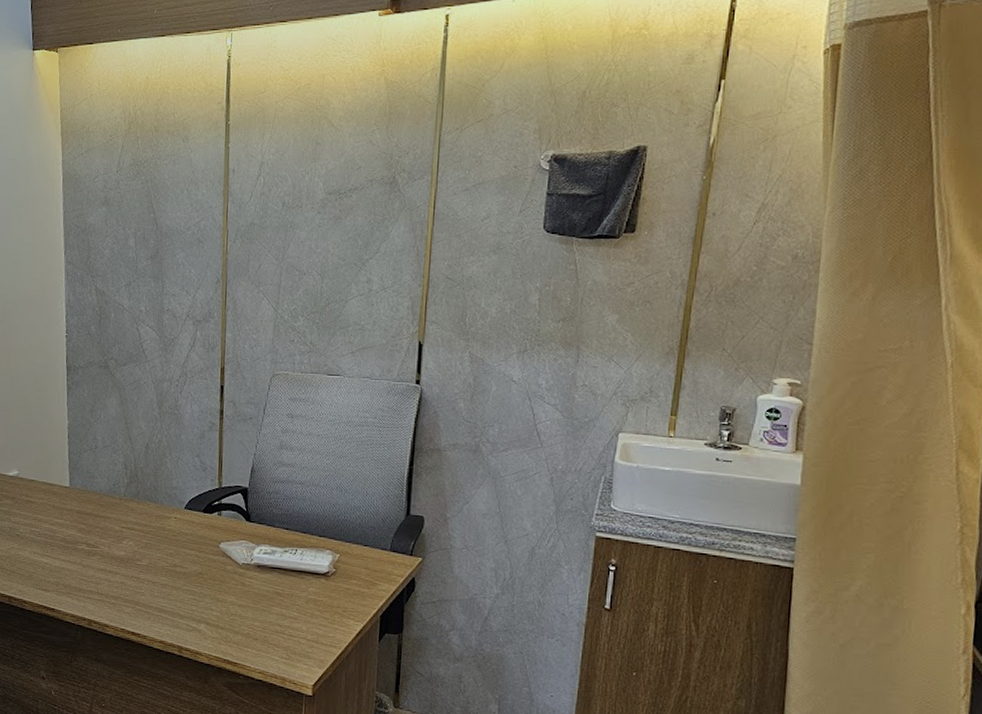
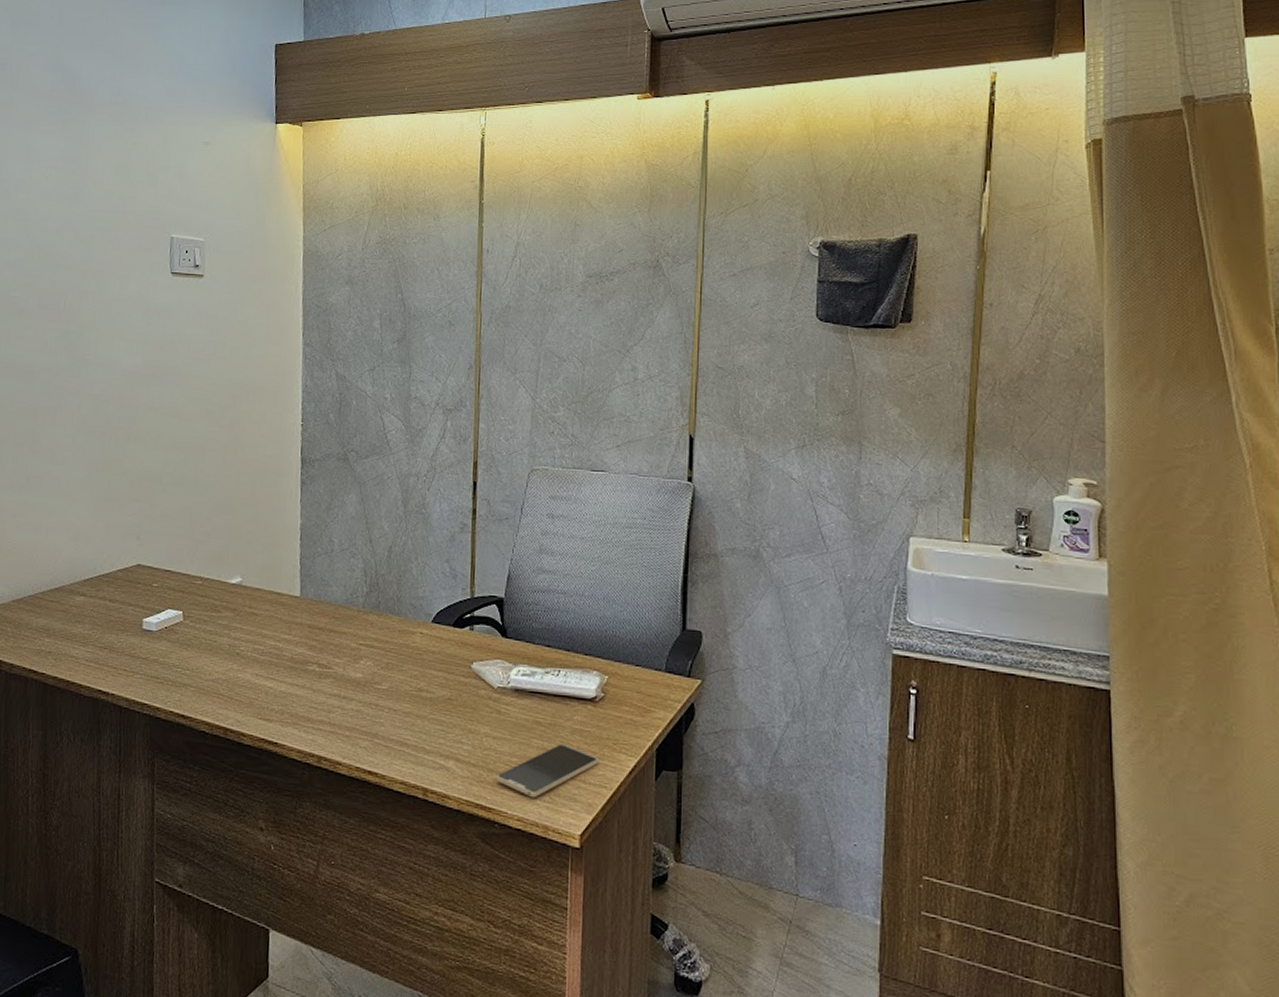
smartphone: none [241,610,330,655] -> present [496,743,599,798]

